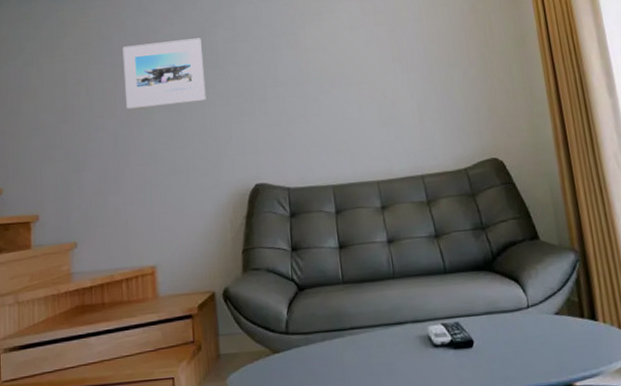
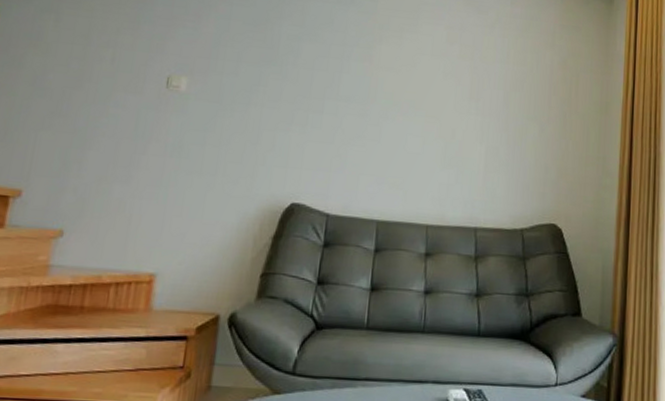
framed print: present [122,38,206,109] -> none [157,16,262,99]

